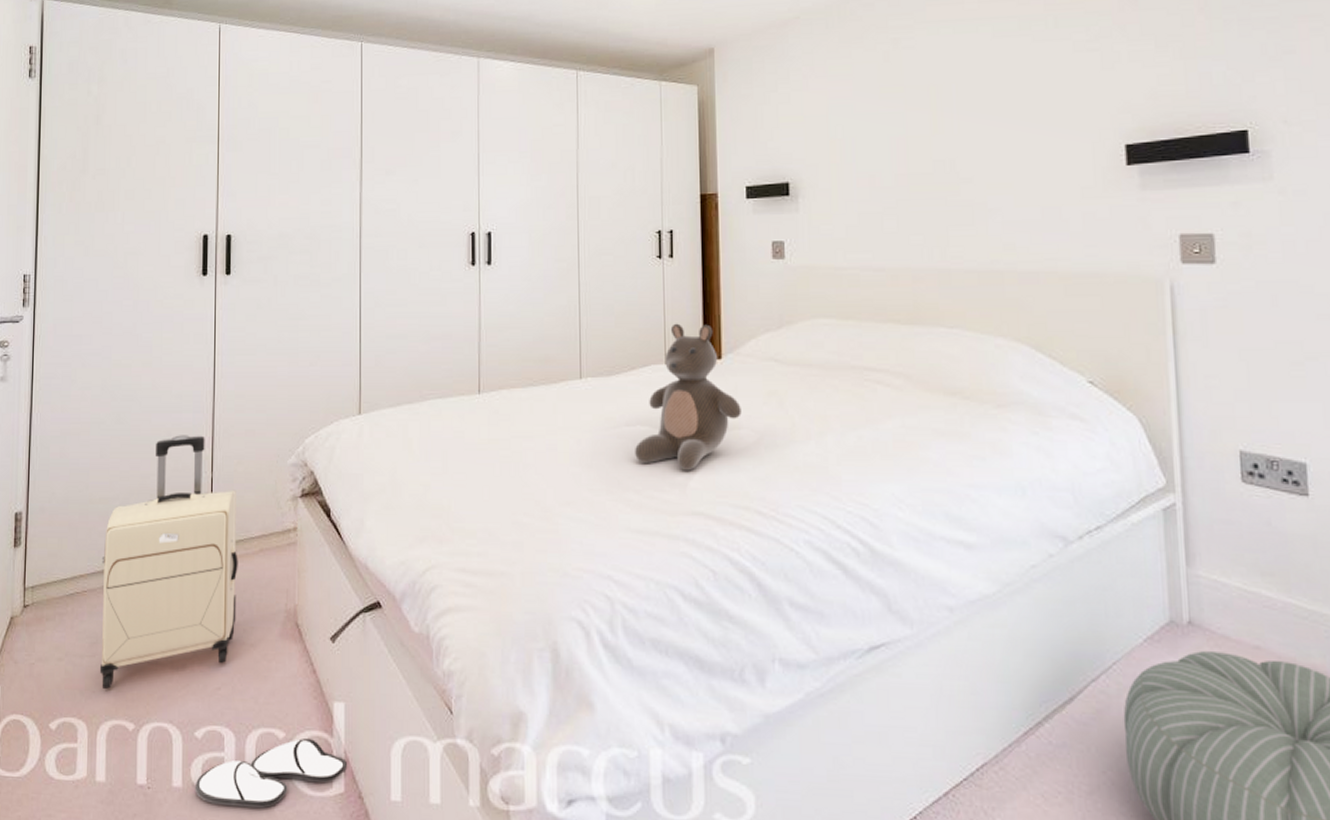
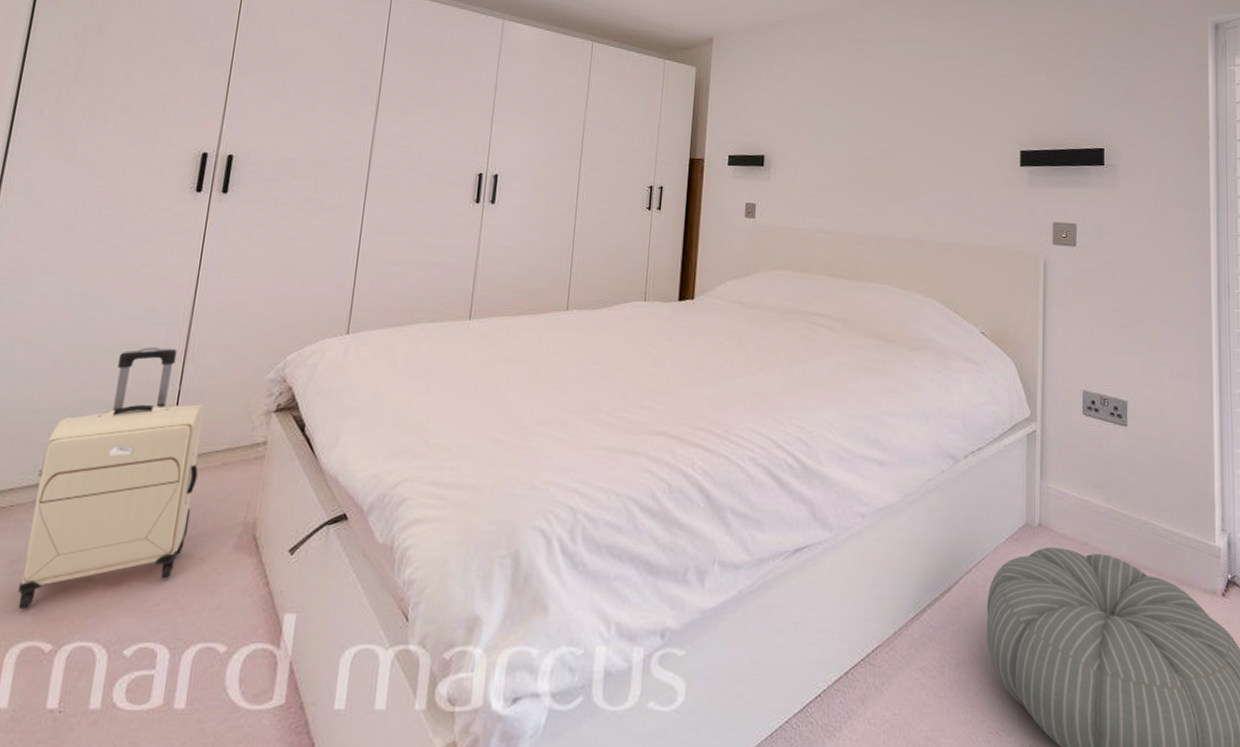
slippers: present [194,737,347,809] -> none [115,650,291,726]
stuffed bear: present [635,323,742,471] -> none [609,266,707,396]

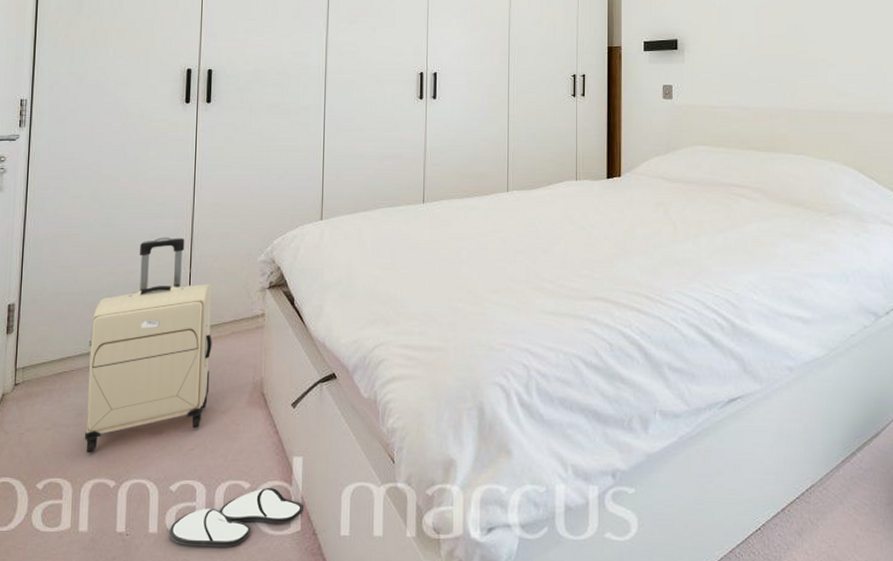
slippers: none [115,650,291,726] -> present [168,487,303,547]

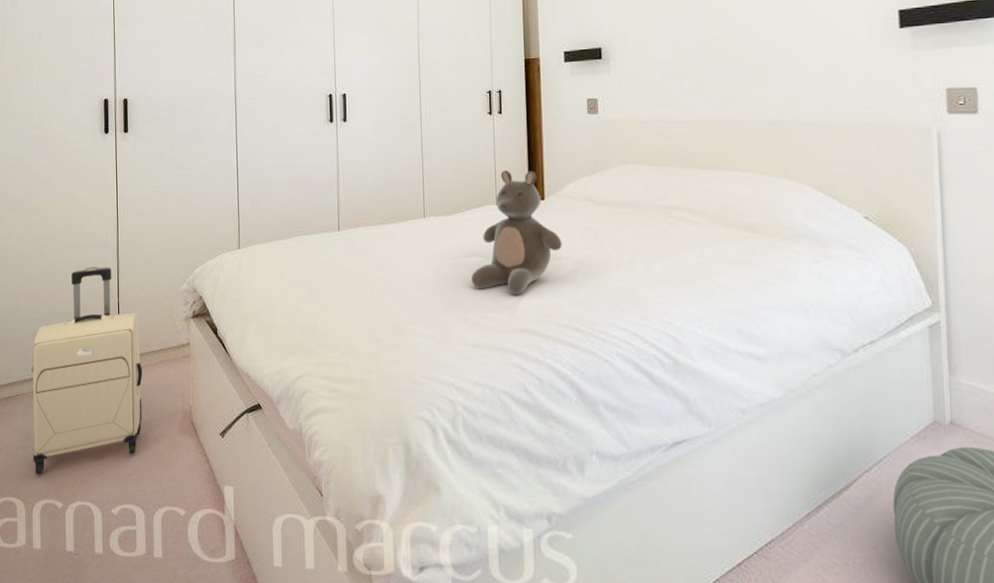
slippers: present [168,487,303,547] -> none [113,515,237,572]
stuffed bear: none [550,148,635,265] -> present [471,170,562,295]

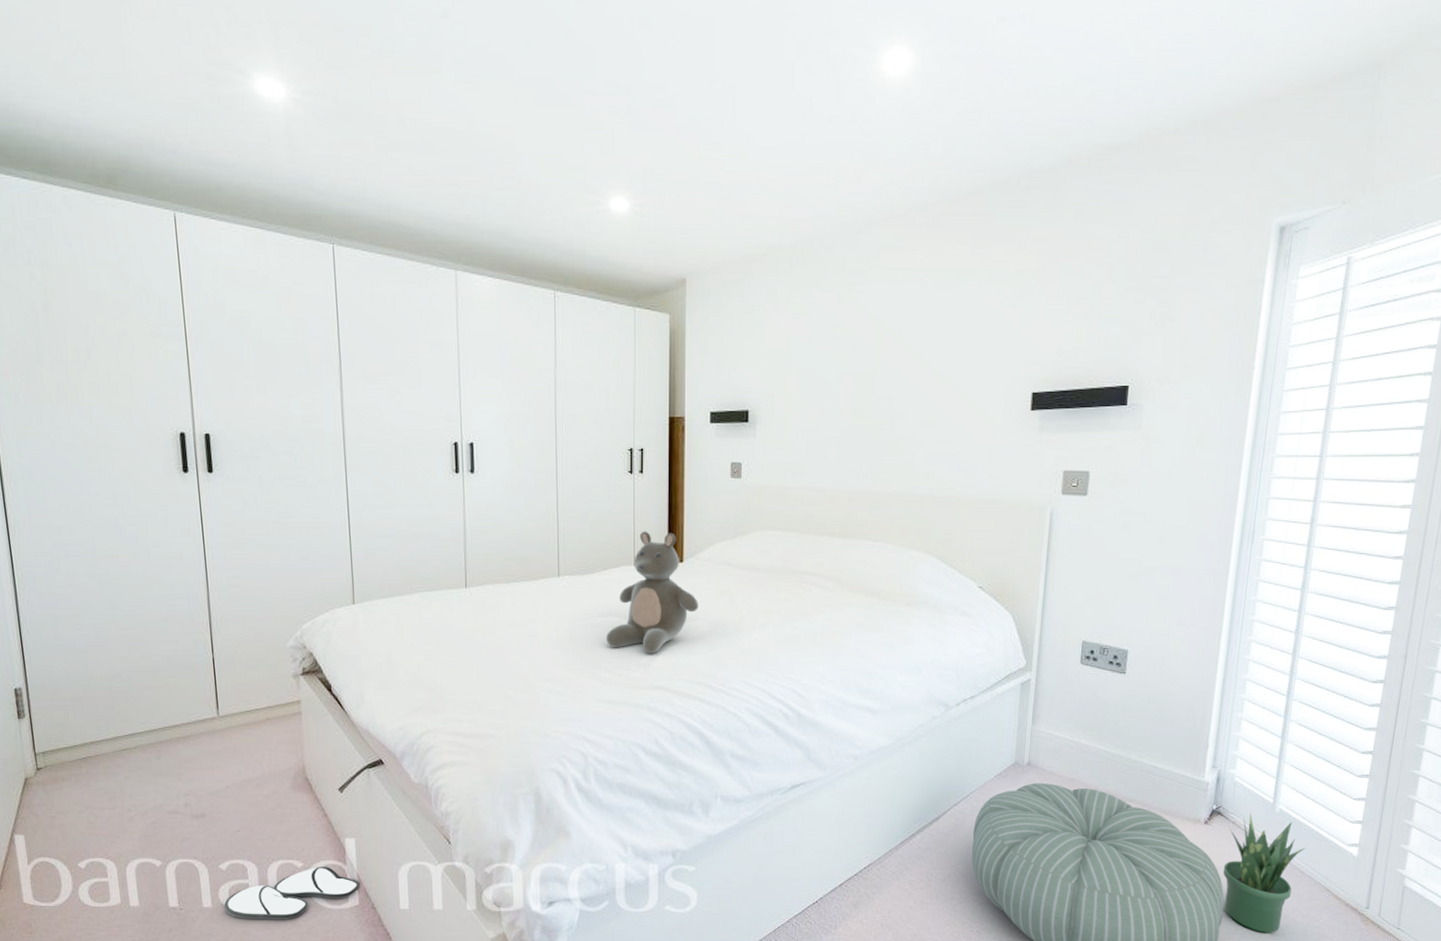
suitcase: present [31,267,143,475] -> none [110,620,249,835]
slippers: none [113,515,237,572] -> present [223,866,360,920]

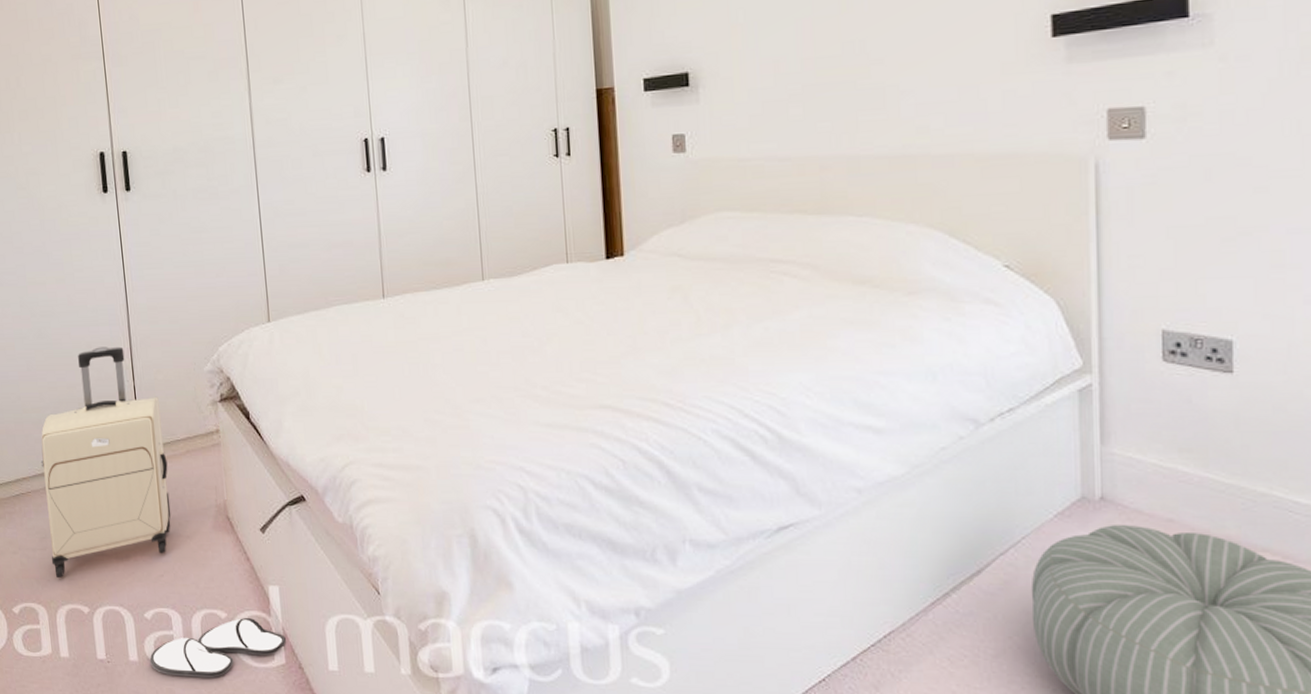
suitcase: none [110,620,249,835] -> present [40,346,171,579]
stuffed bear: present [606,531,698,654] -> none [540,222,646,367]

